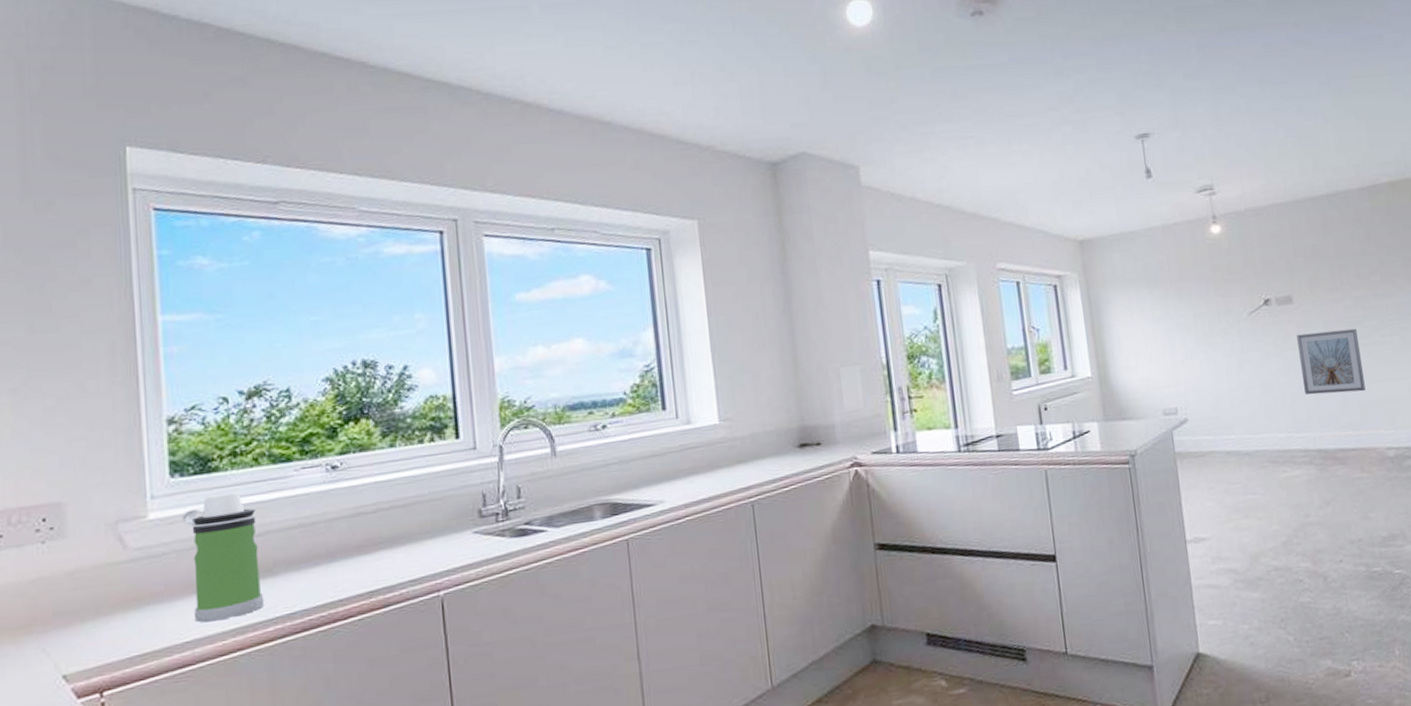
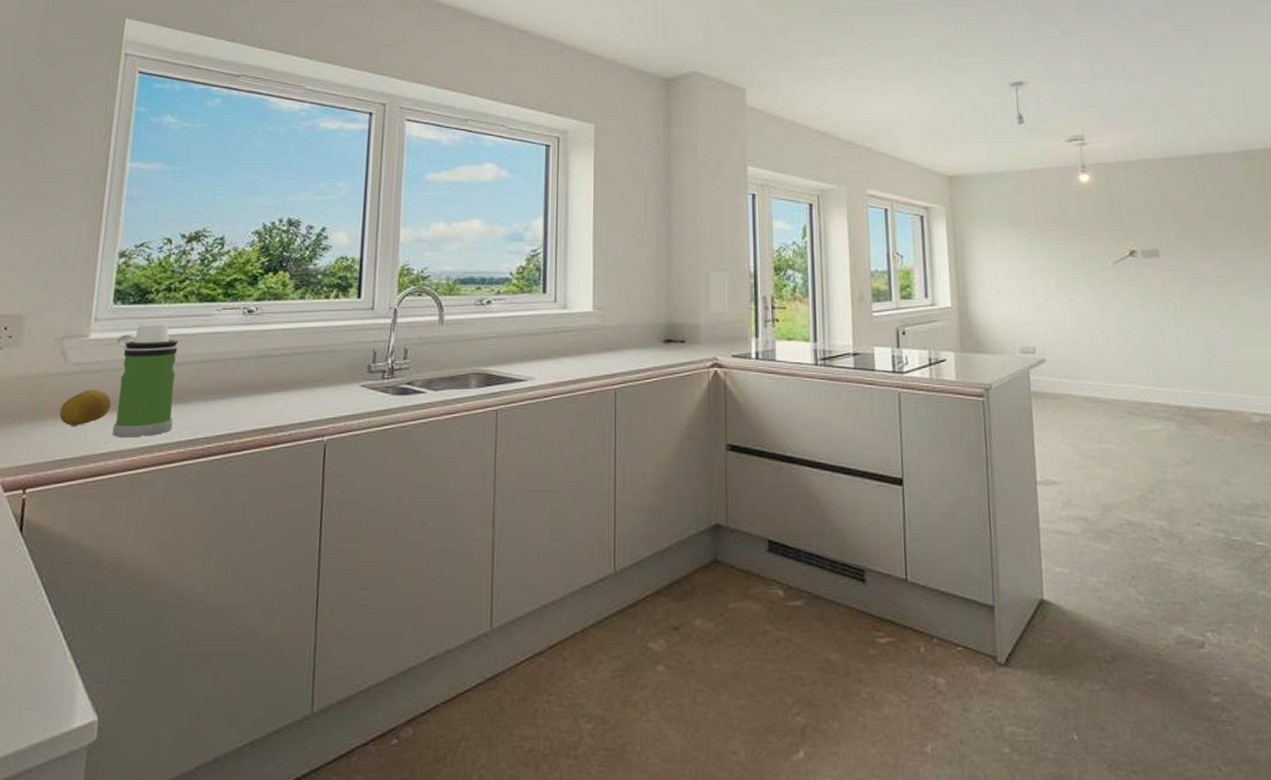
fruit: none [127,574,188,618] -> present [59,390,112,426]
picture frame: present [1296,328,1366,395] -> none [1162,288,1232,353]

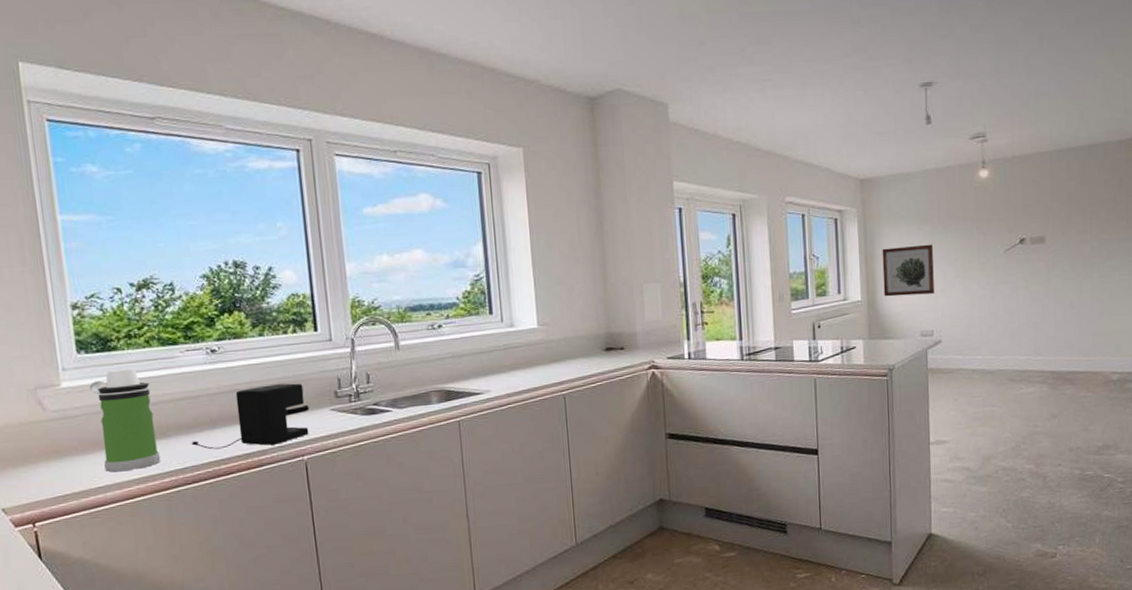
fruit: present [59,390,112,426] -> none [49,432,98,466]
coffee maker: none [206,353,339,421] -> present [190,383,309,450]
wall art: none [973,250,1035,305] -> present [882,244,934,297]

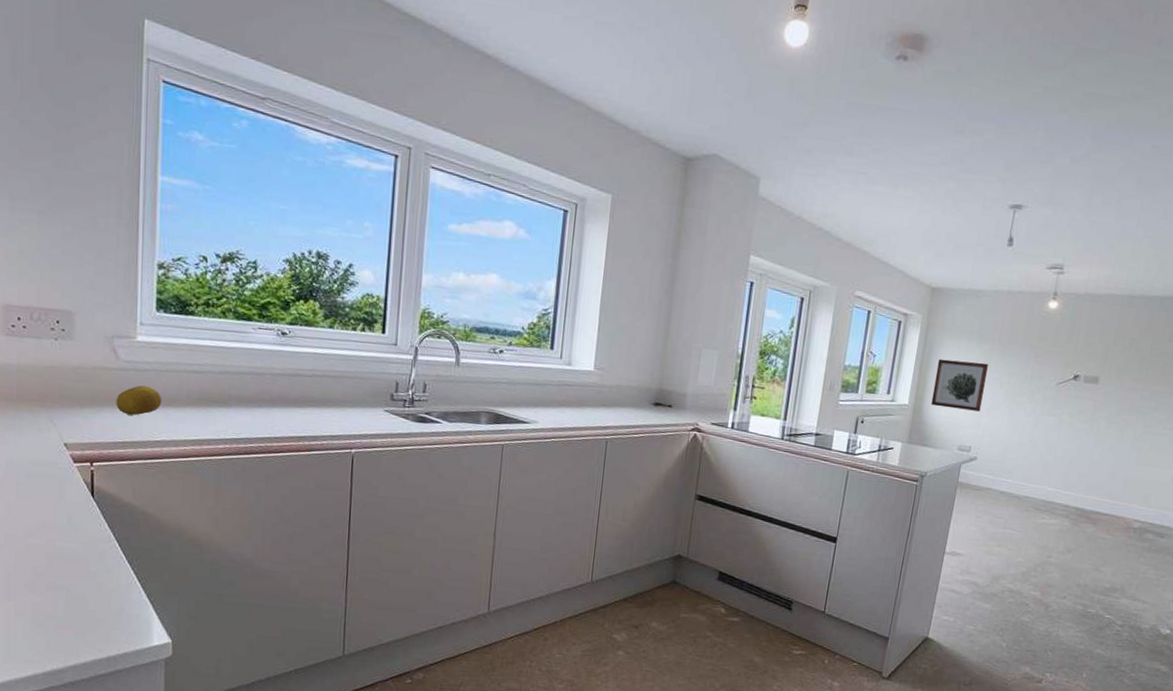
fruit: none [49,432,98,466] -> present [116,385,162,416]
water bottle: present [89,368,161,473] -> none [163,333,219,431]
coffee maker: present [190,383,309,450] -> none [248,375,365,434]

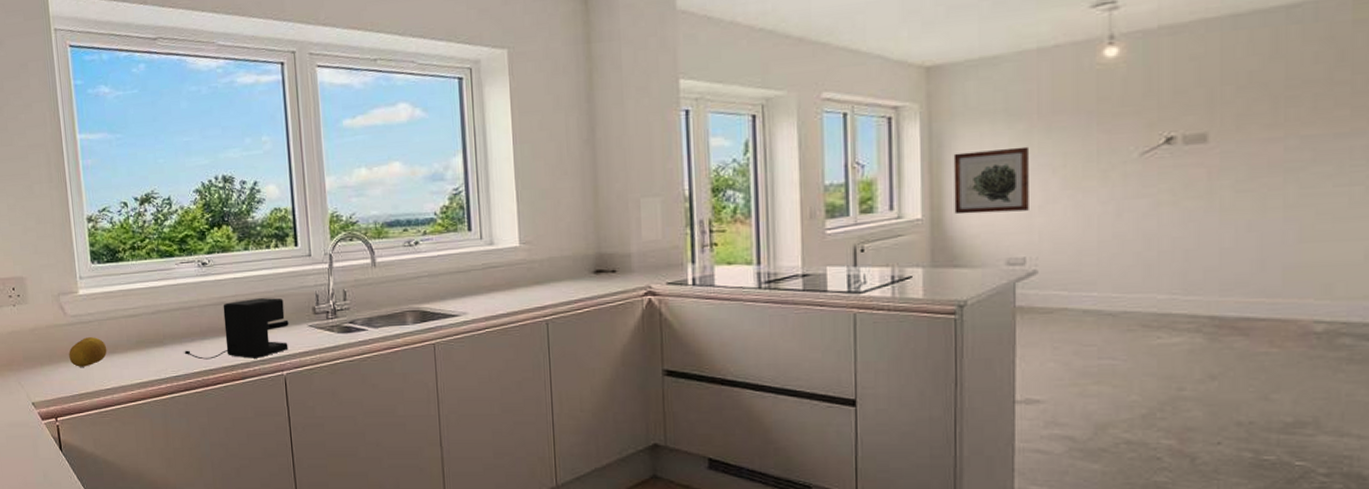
coffee maker: none [248,375,365,434] -> present [183,298,289,360]

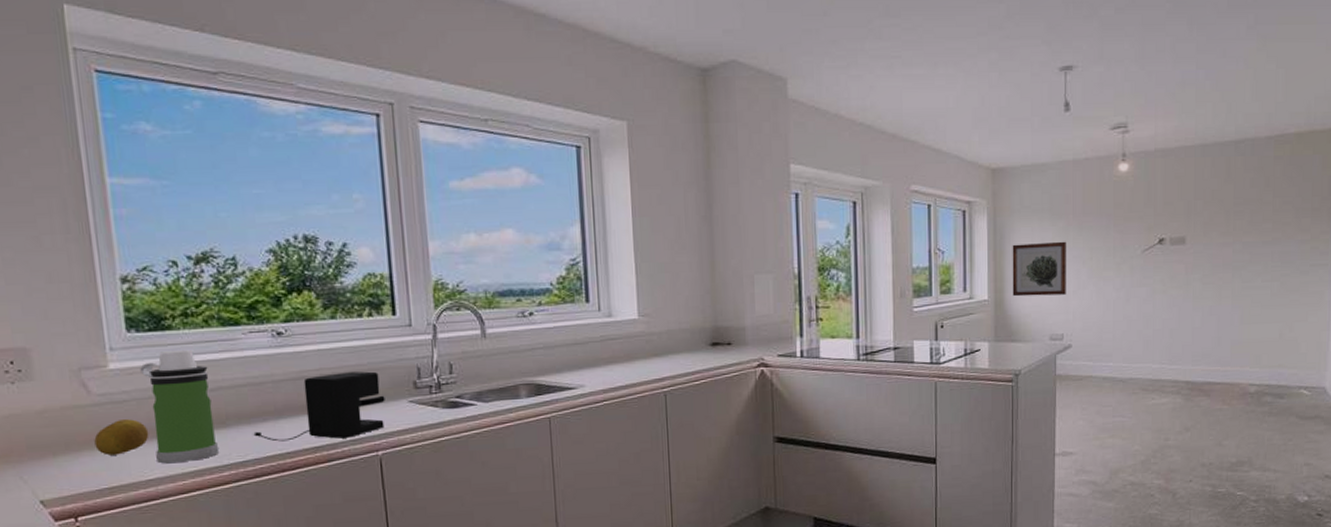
water bottle: none [101,279,159,376] -> present [140,350,220,464]

